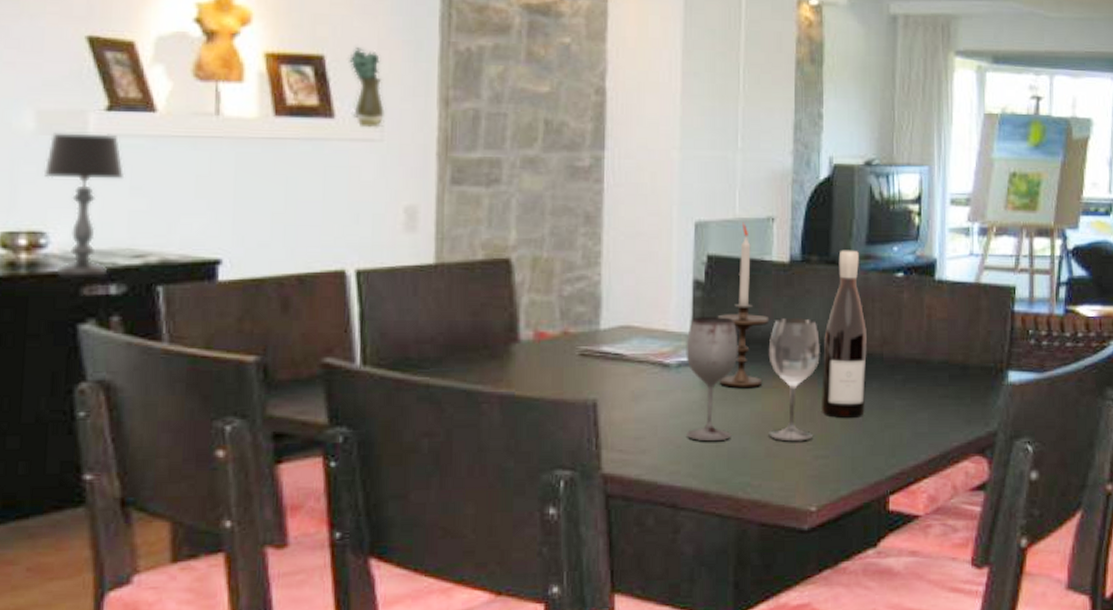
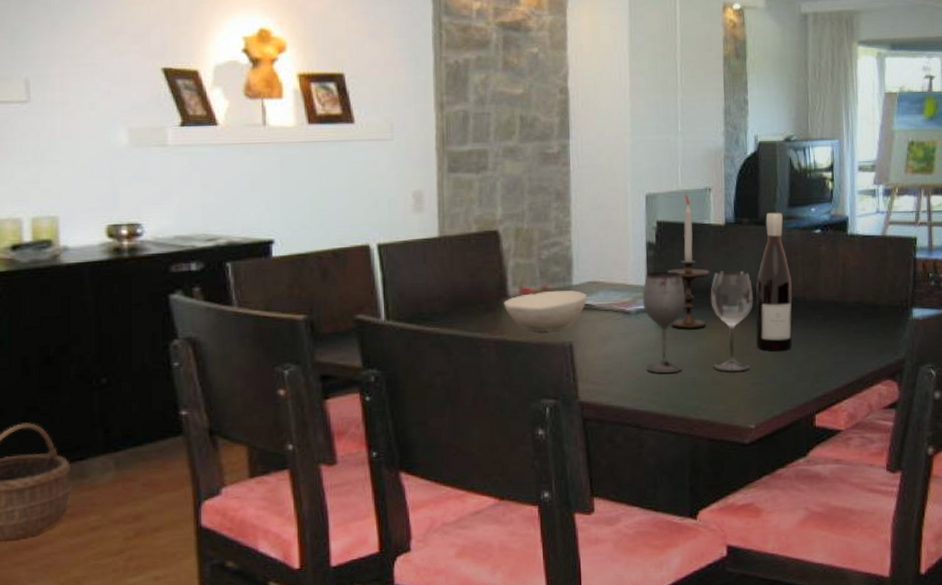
table lamp: present [43,132,125,281] -> none [136,144,197,261]
vase: present [349,48,385,128] -> none [363,66,393,130]
bowl: none [513,335,617,385] -> present [504,290,587,331]

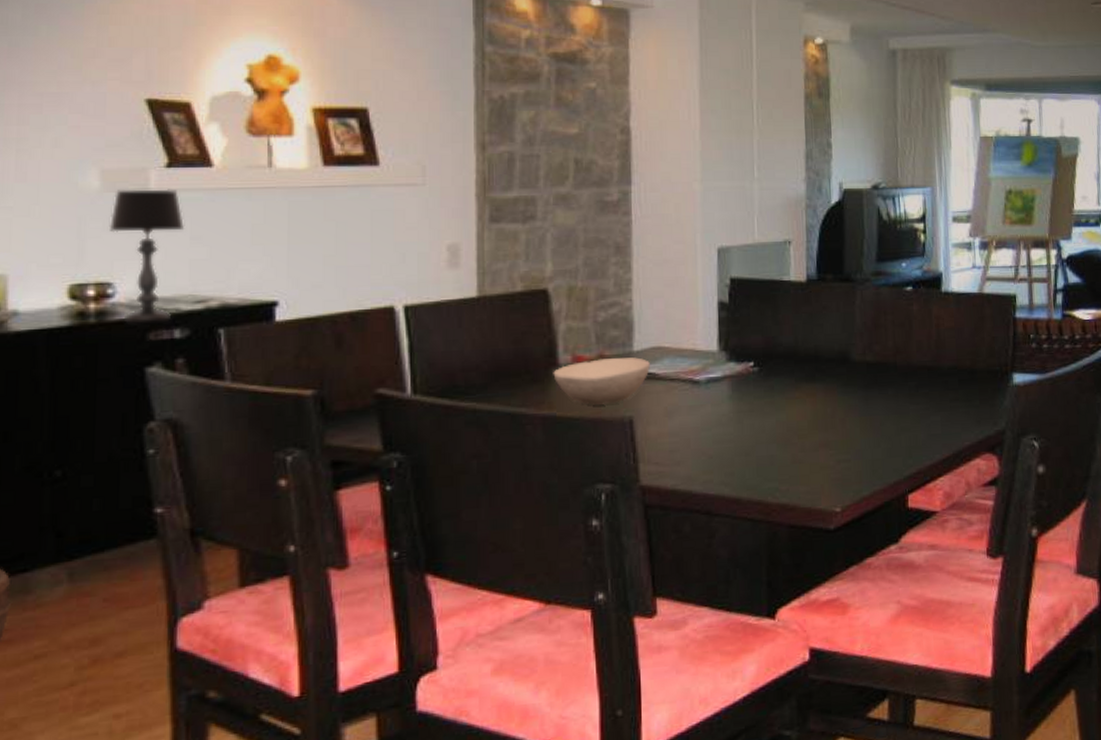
table lamp: none [136,144,197,261] -> present [109,189,185,327]
wineglass: present [642,270,753,374] -> none [713,333,838,452]
candlestick: present [667,193,710,330] -> none [742,246,790,401]
bottle: present [755,212,793,351] -> none [841,267,882,424]

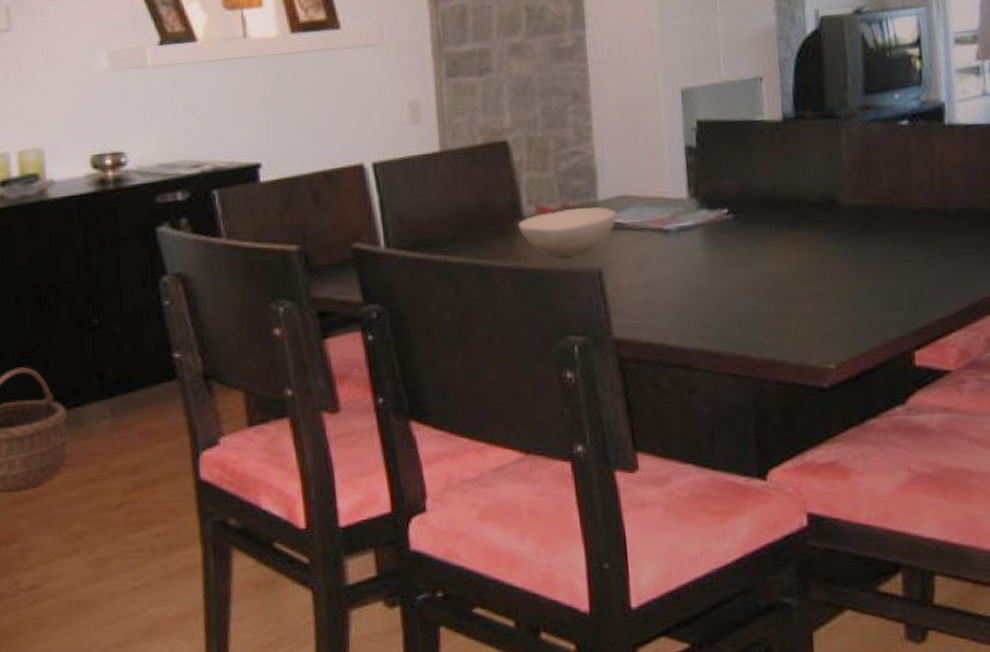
table lamp: present [109,189,185,327] -> none [117,64,179,191]

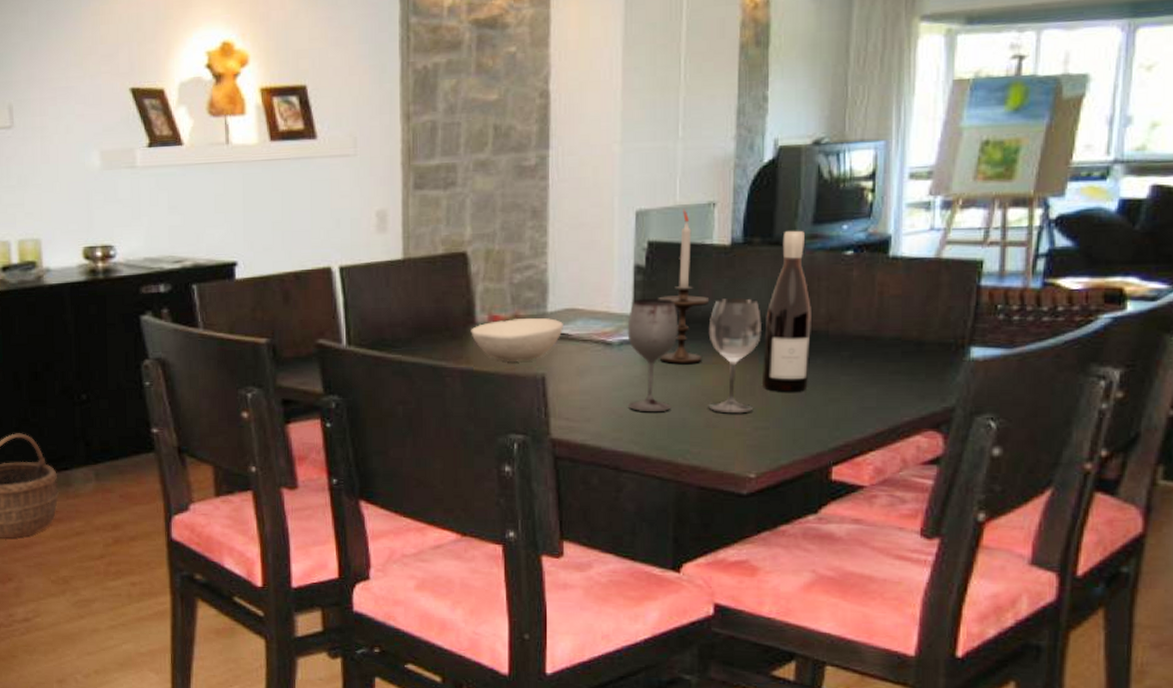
wineglass: none [683,175,825,304] -> present [627,298,762,414]
candlestick: none [713,84,767,250] -> present [658,208,710,365]
bottle: none [826,101,879,273] -> present [763,230,813,392]

